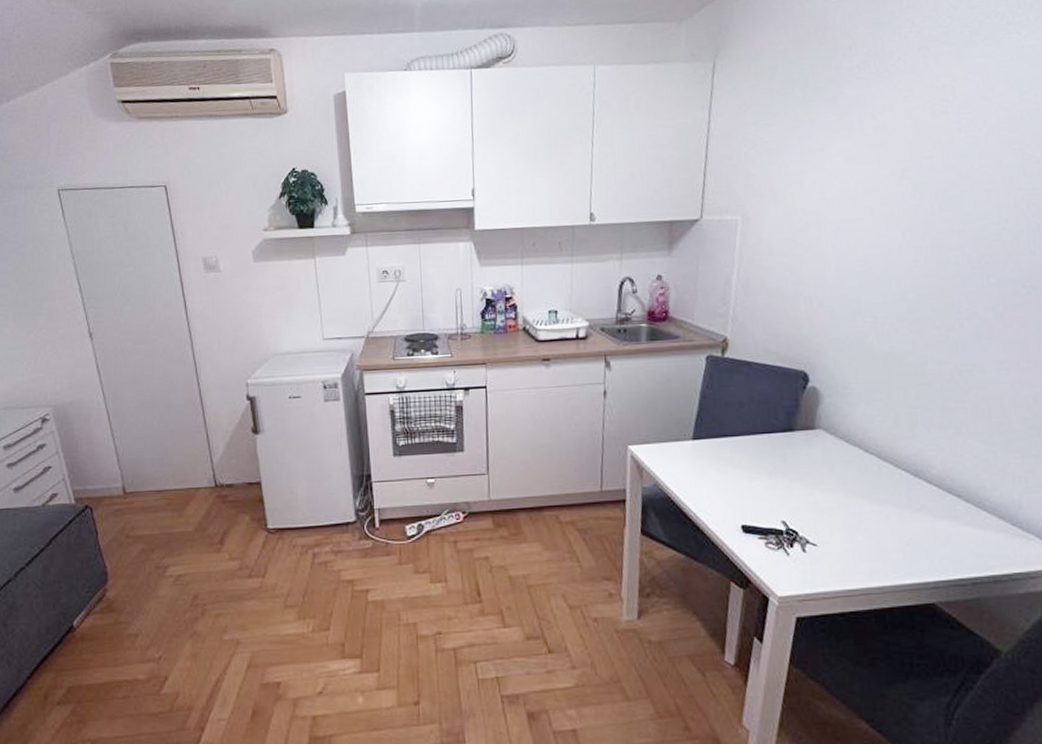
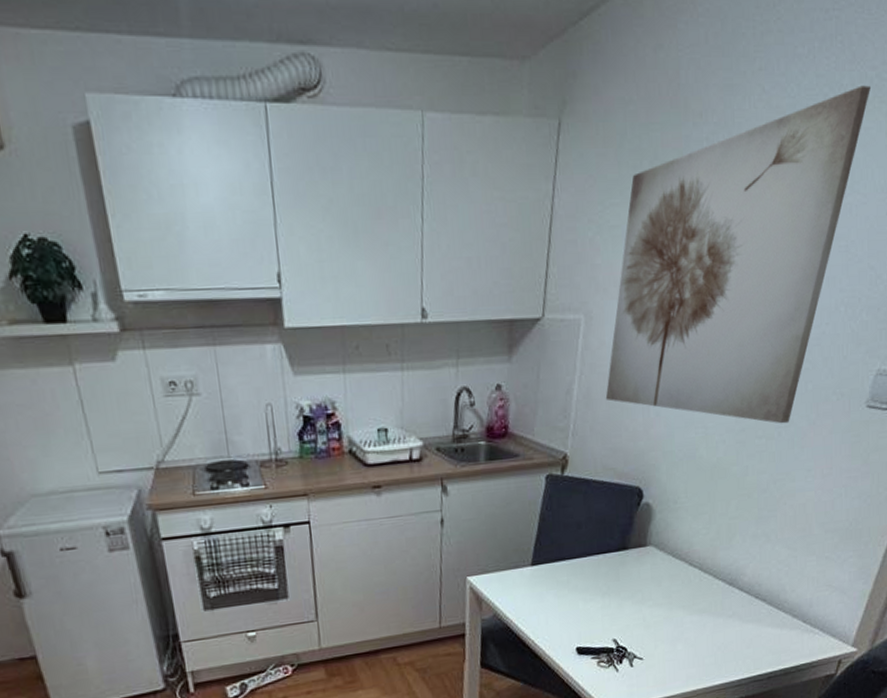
wall art: none [764,10,1032,316] -> present [605,85,870,424]

